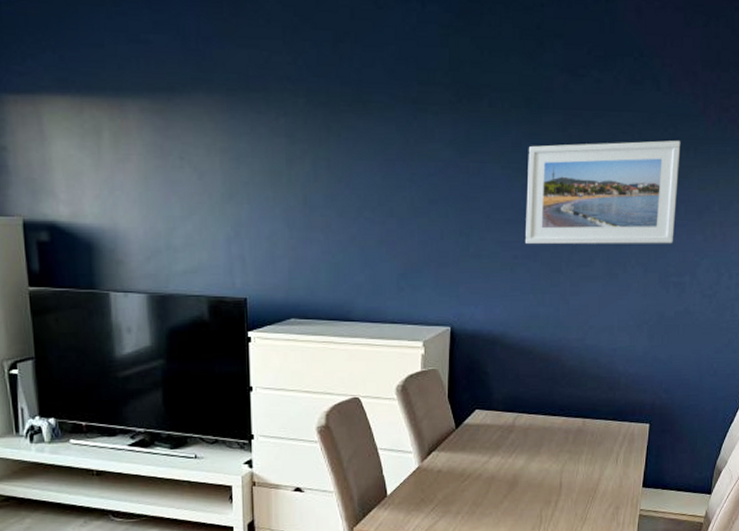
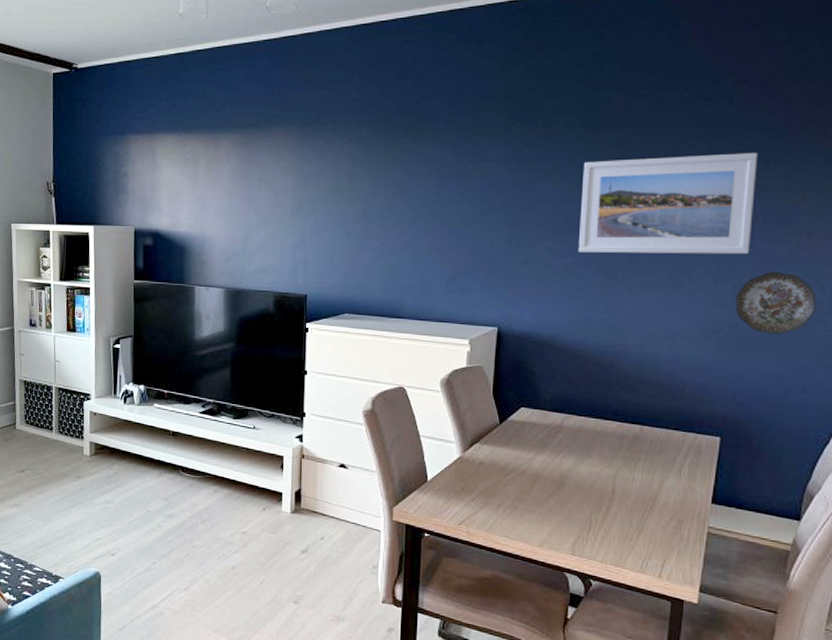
decorative plate: none [662,260,726,322] -> present [735,271,816,334]

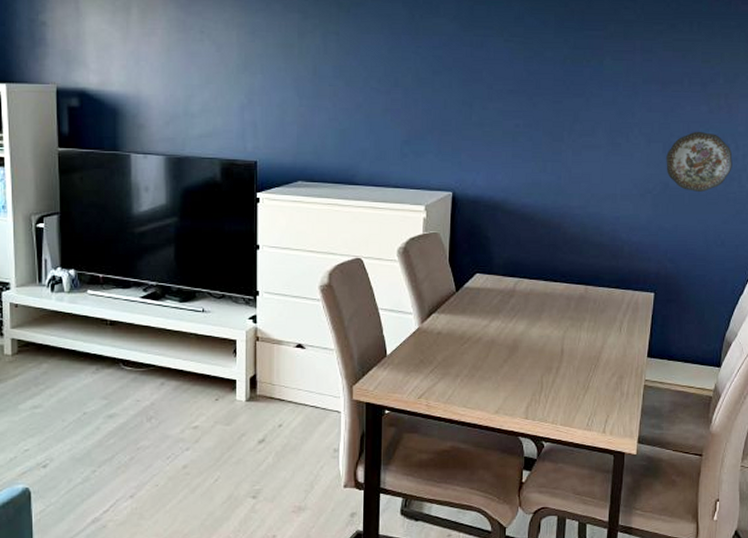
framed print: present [578,153,758,255] -> none [526,15,684,115]

